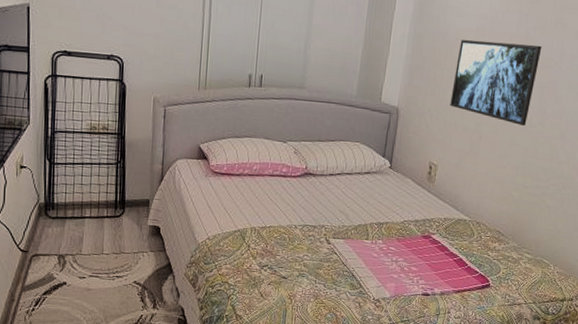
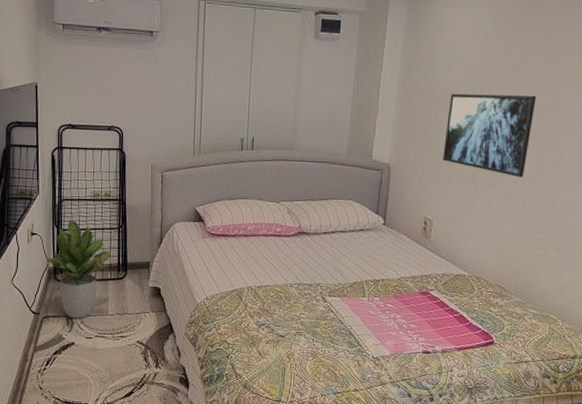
potted plant: none [39,153,109,258] -> present [48,220,112,319]

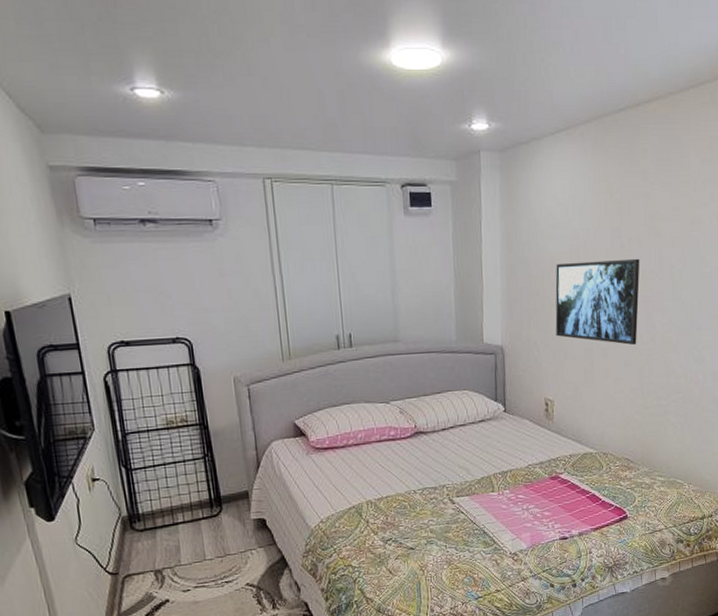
potted plant: present [48,220,112,319] -> none [120,456,201,572]

